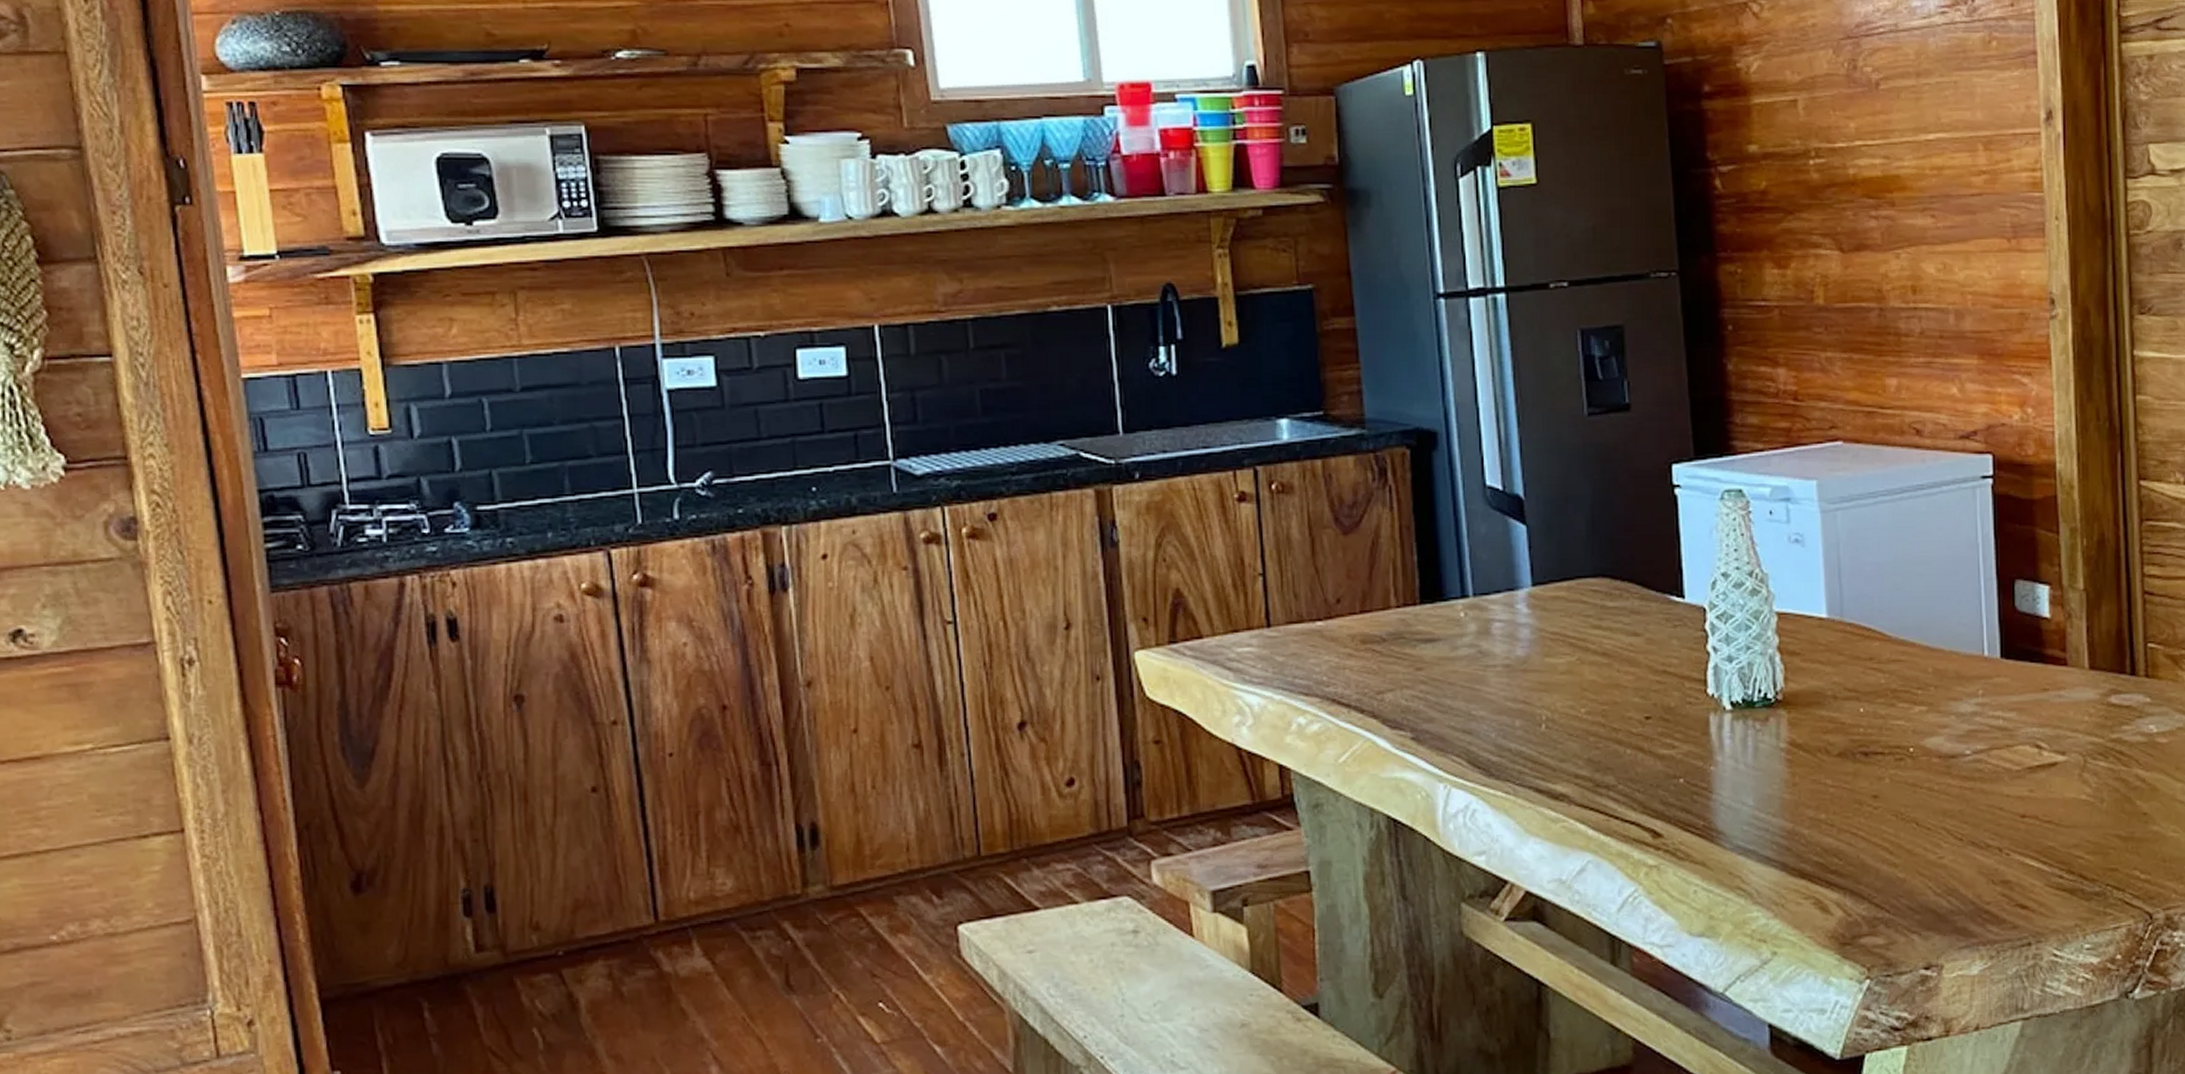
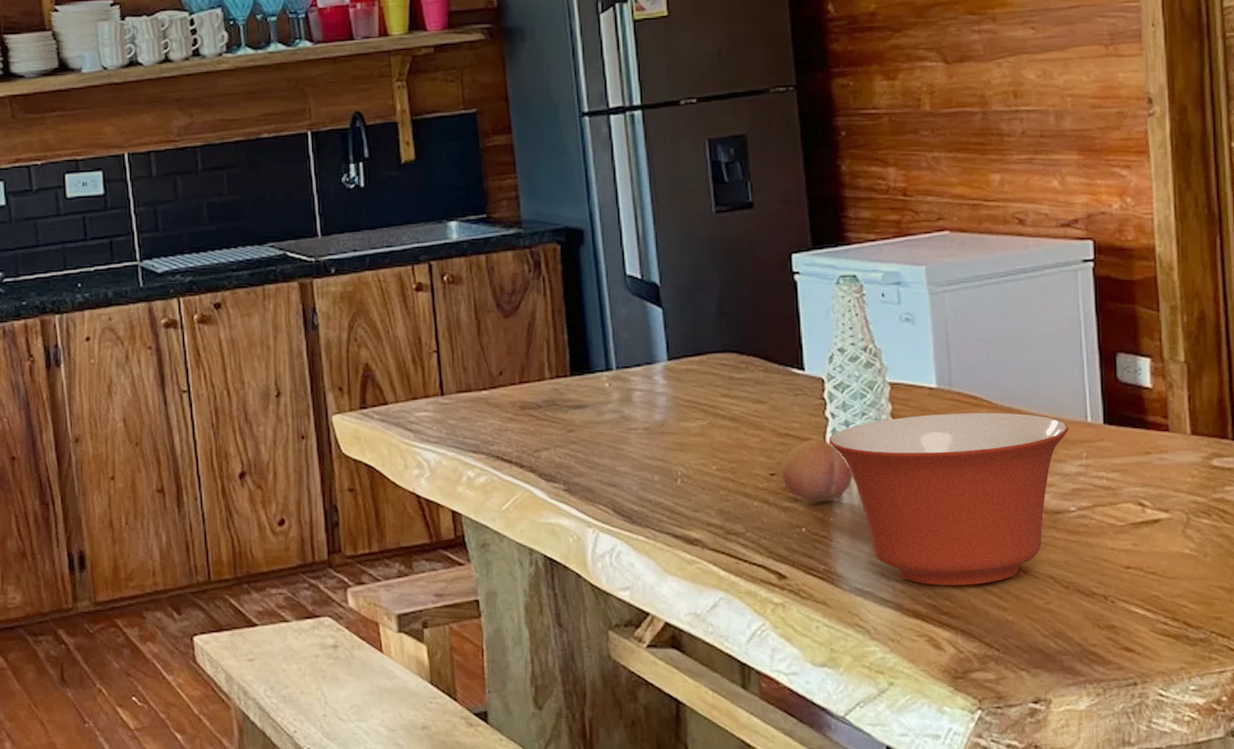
fruit: none [1658,676,1736,750] -> present [781,439,853,503]
mixing bowl: none [1710,645,1965,841] -> present [829,412,1068,586]

